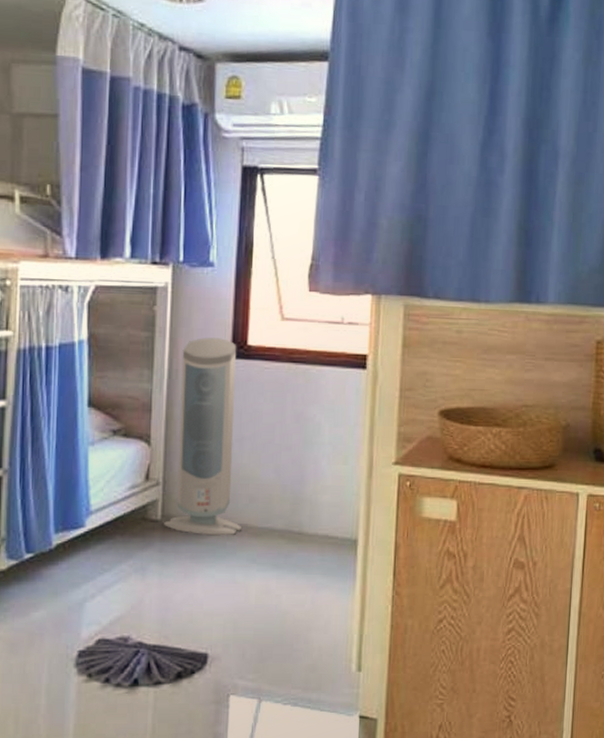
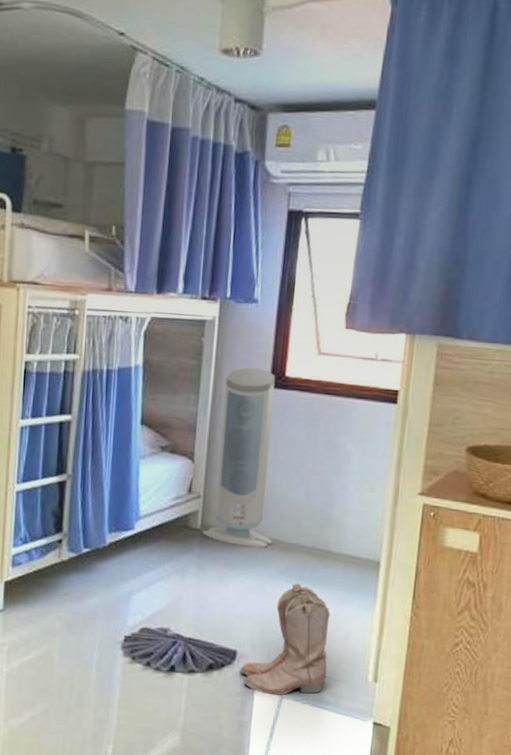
boots: none [212,571,308,698] -> present [240,583,330,696]

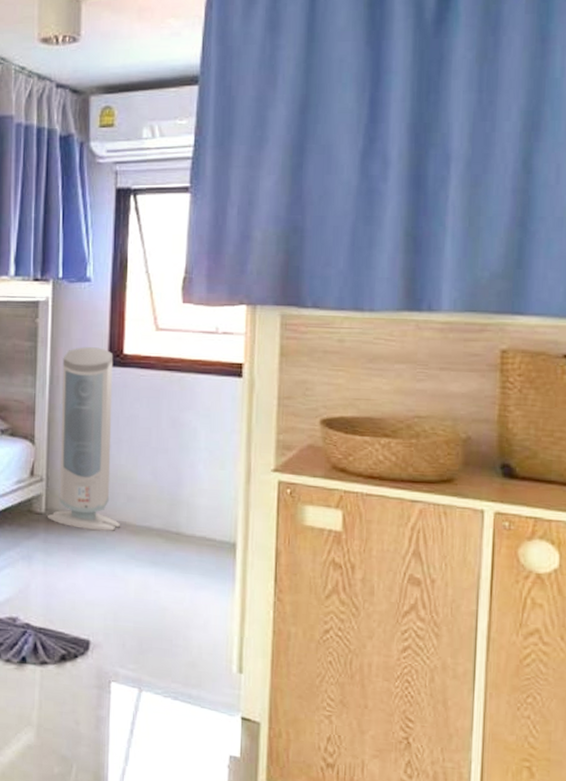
boots: present [240,583,330,696] -> none [94,567,187,688]

